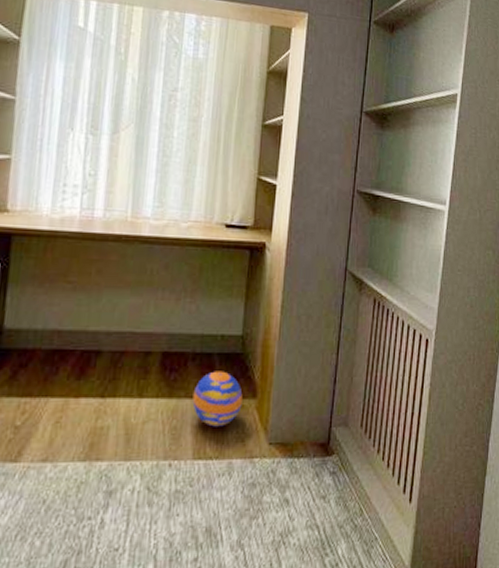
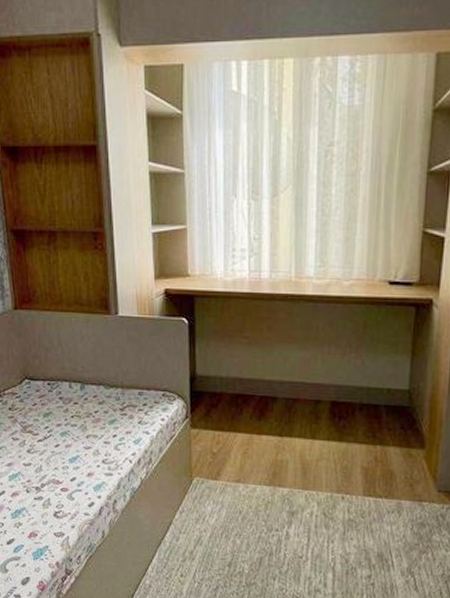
ball: present [192,371,243,427] -> none [361,421,410,471]

